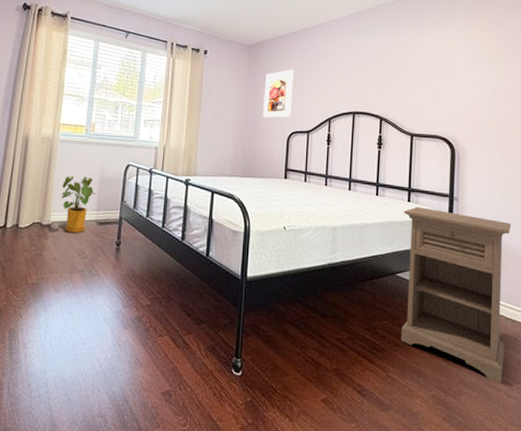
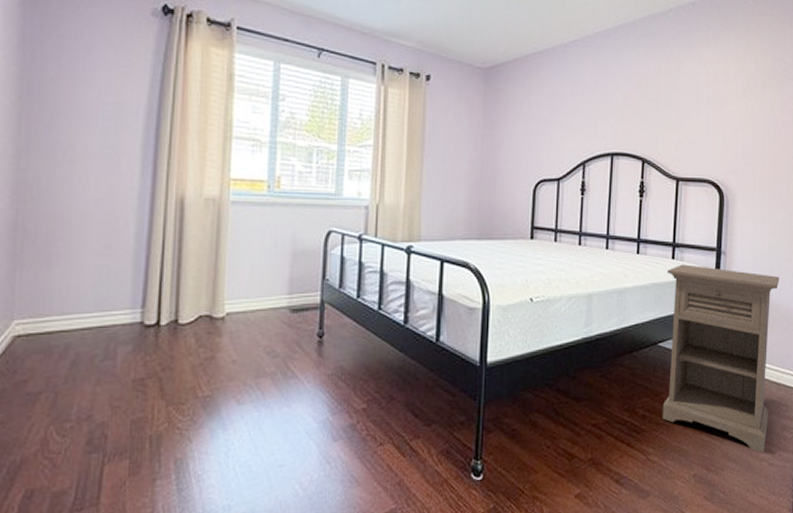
house plant: present [61,176,96,233] -> none [238,249,287,326]
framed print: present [263,69,295,118] -> none [503,99,542,164]

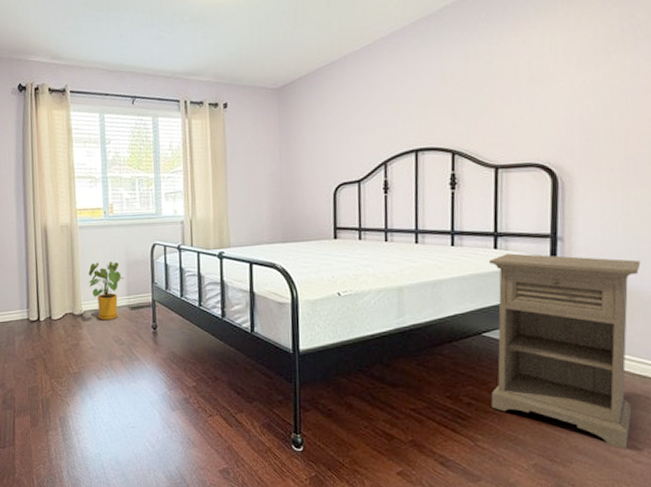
house plant: none [238,249,287,326] -> present [88,261,124,321]

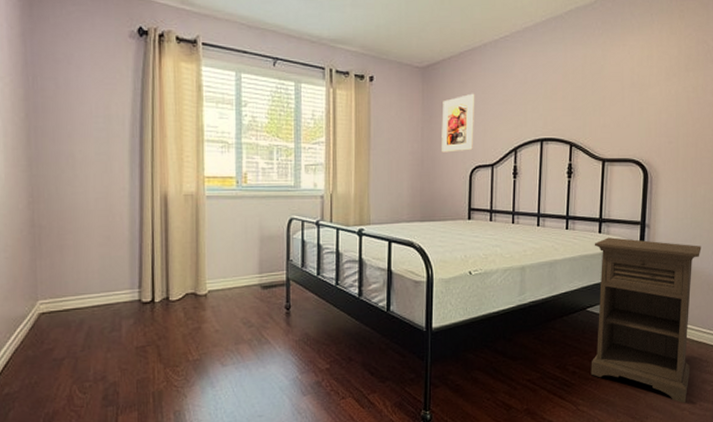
house plant: present [88,261,124,321] -> none [215,236,257,301]
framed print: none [300,108,337,172] -> present [442,93,475,153]

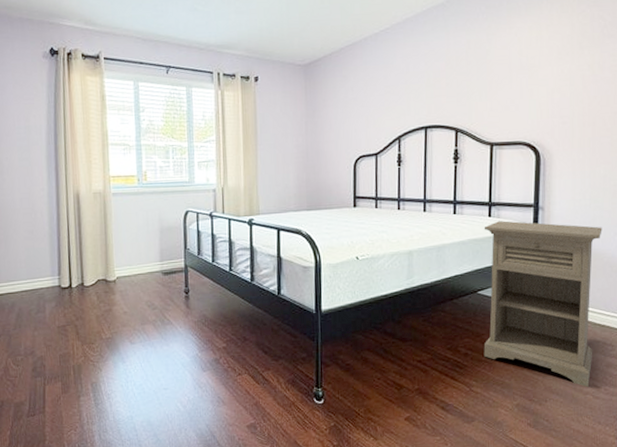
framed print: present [442,93,475,153] -> none [325,86,357,145]

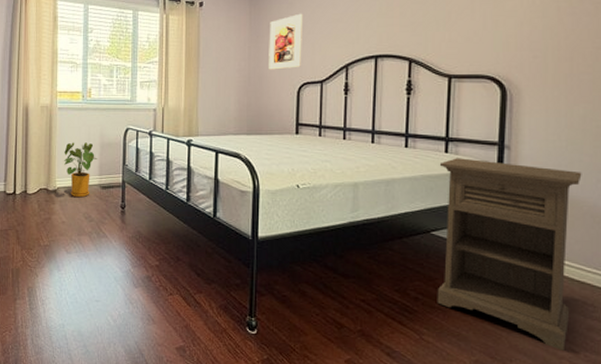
house plant: none [122,228,157,286] -> present [64,142,97,198]
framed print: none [325,86,357,145] -> present [269,13,303,70]

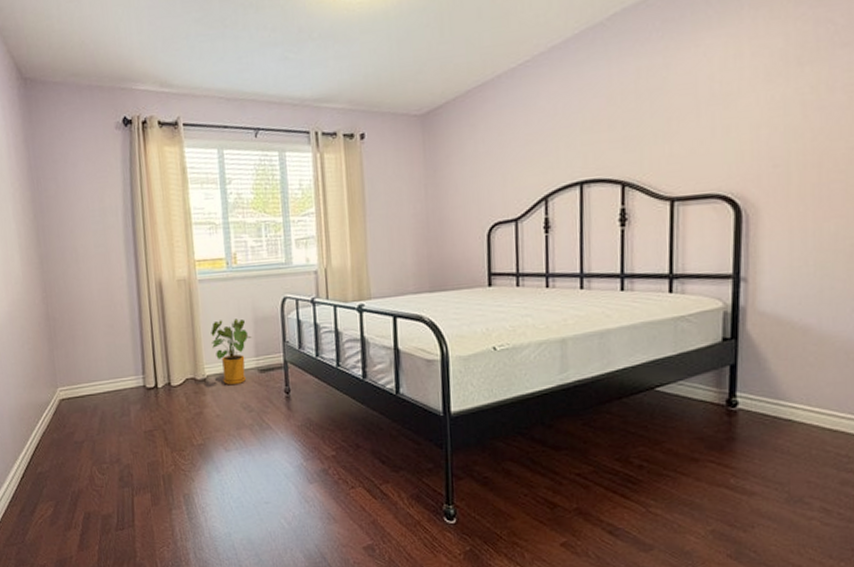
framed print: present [269,13,303,70] -> none [449,136,491,211]
nightstand: present [437,158,582,351] -> none [662,297,834,510]

